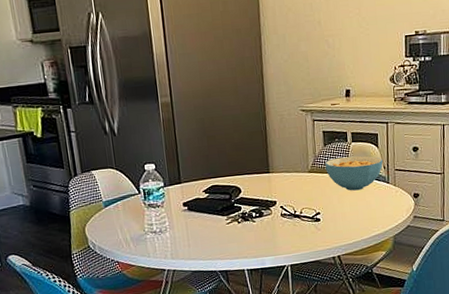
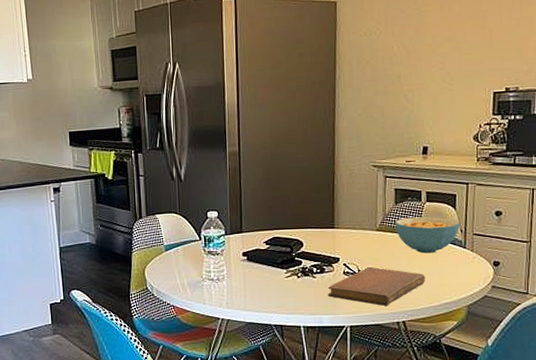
notebook: none [267,207,356,243] -> present [327,267,425,306]

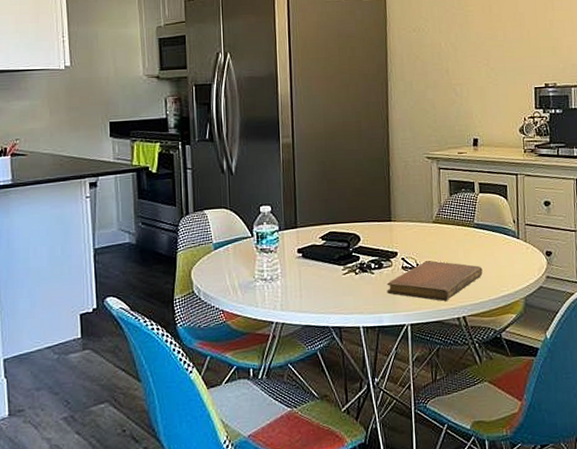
cereal bowl: present [395,216,461,254] -> none [451,207,513,245]

